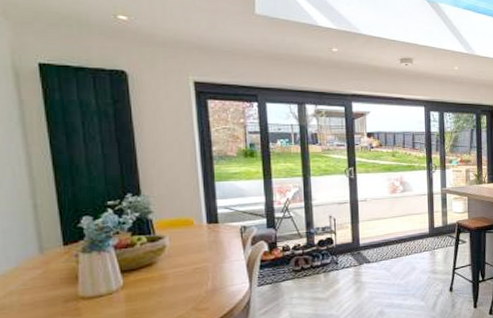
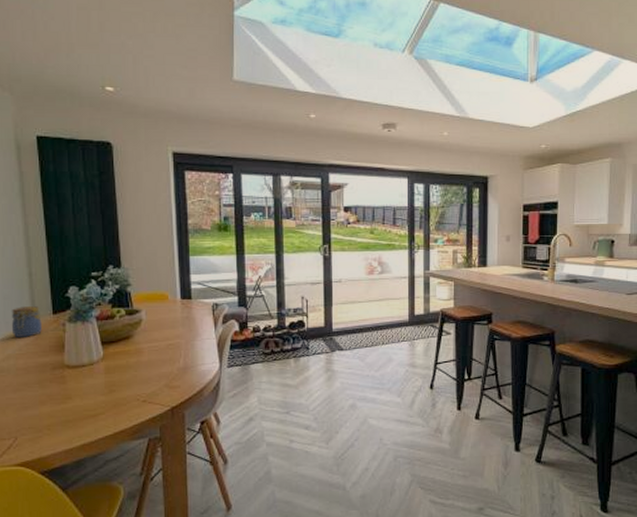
jar: none [13,239,51,272] -> present [11,306,42,337]

